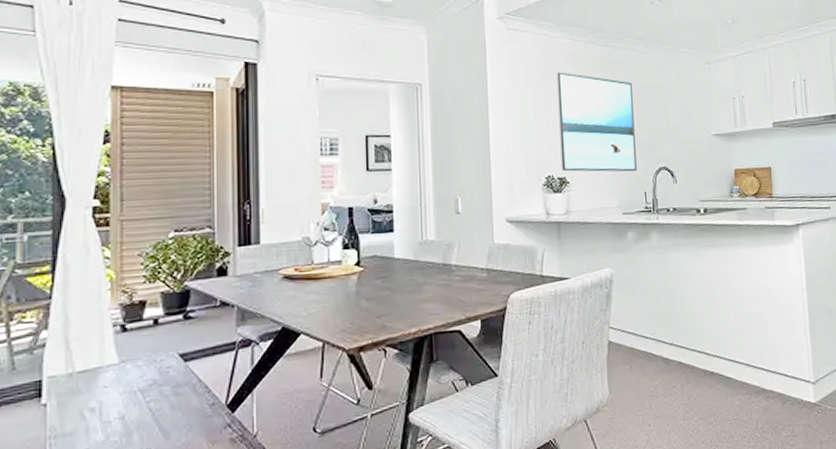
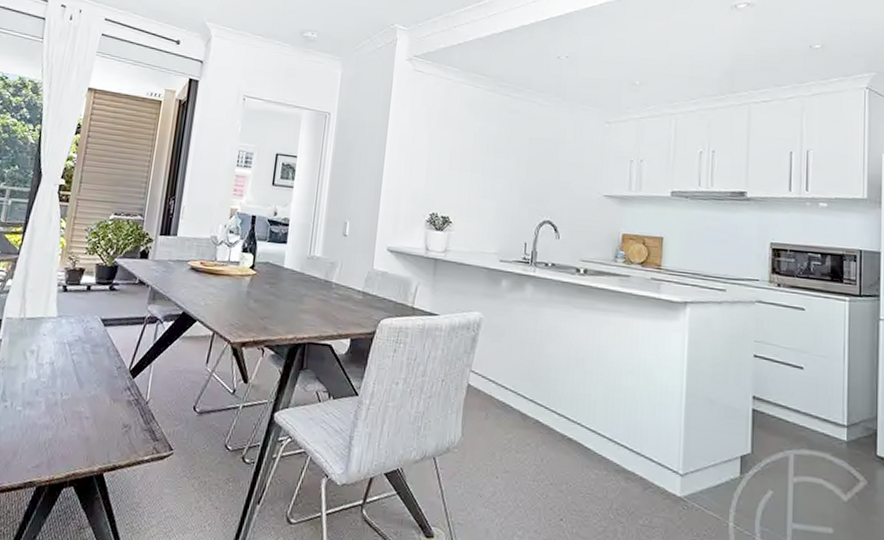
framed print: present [557,72,637,172] -> none [446,115,527,222]

